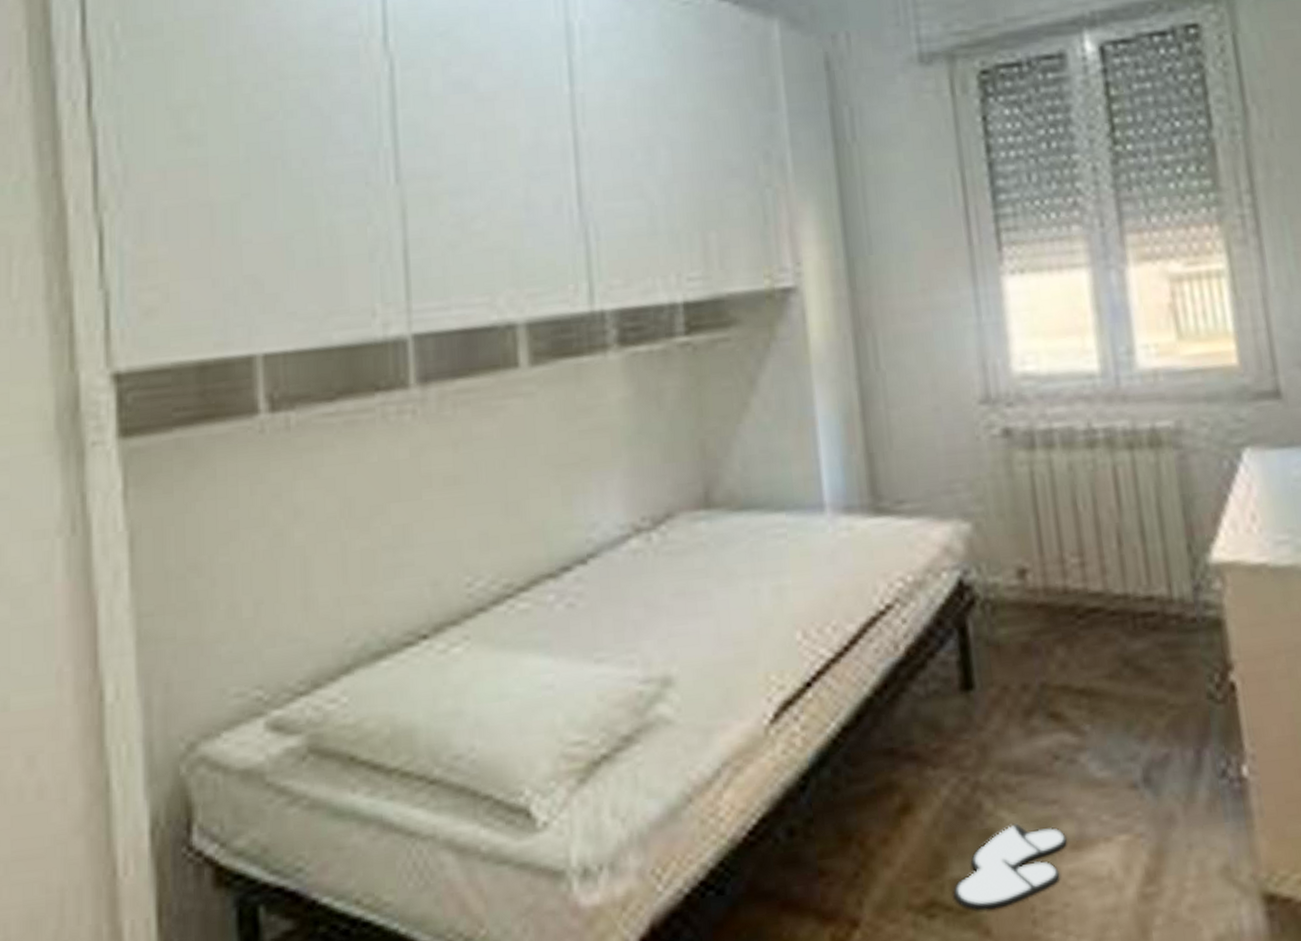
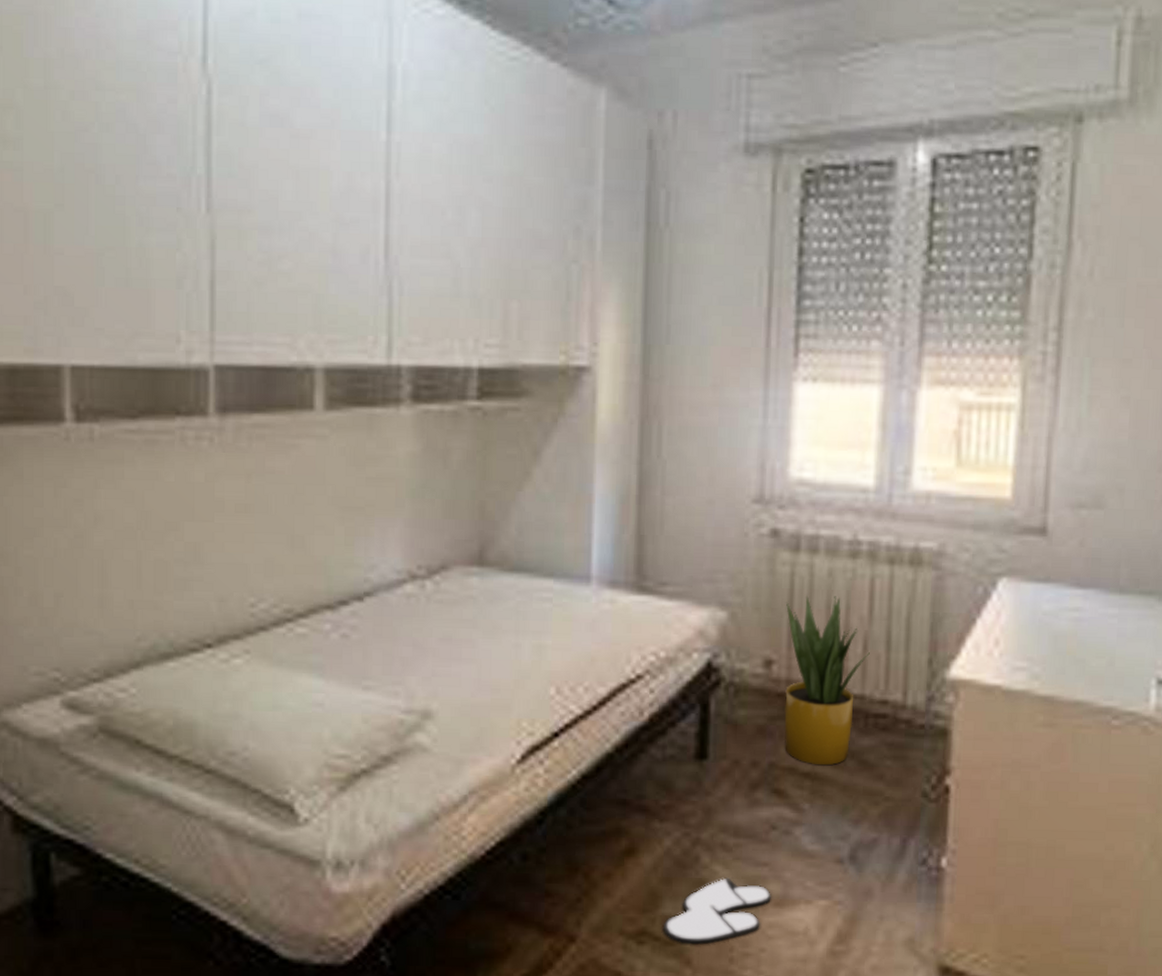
planter: none [1030,490,1126,679] -> present [783,595,870,766]

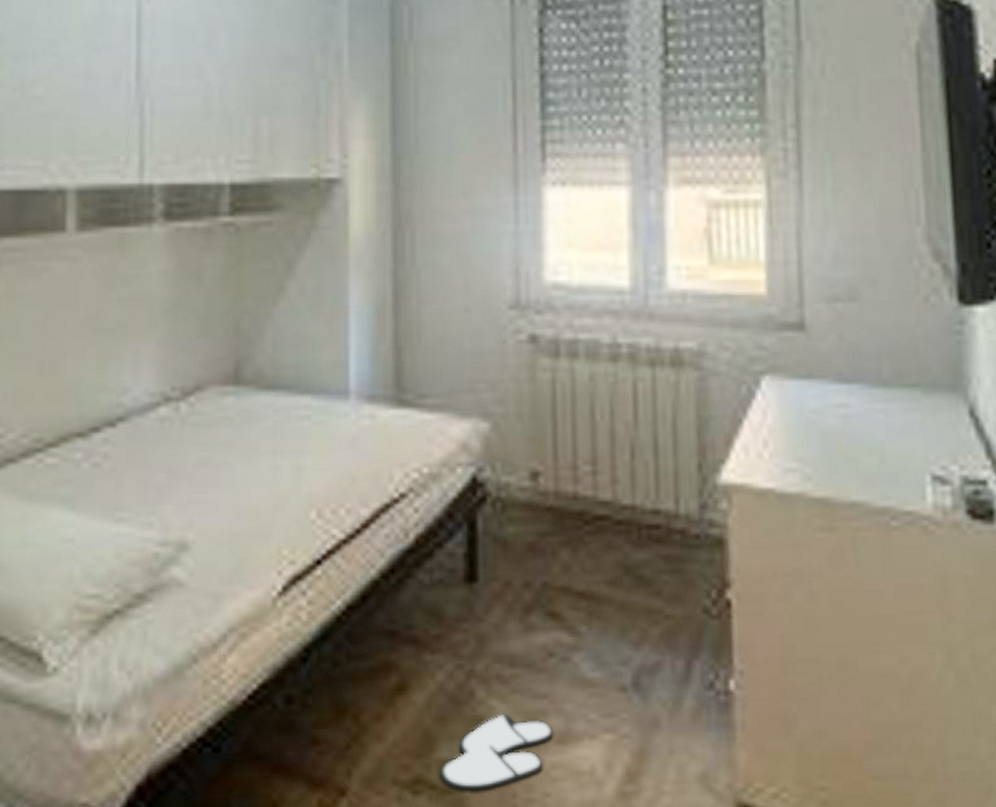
planter: present [783,595,870,766] -> none [549,402,638,584]

